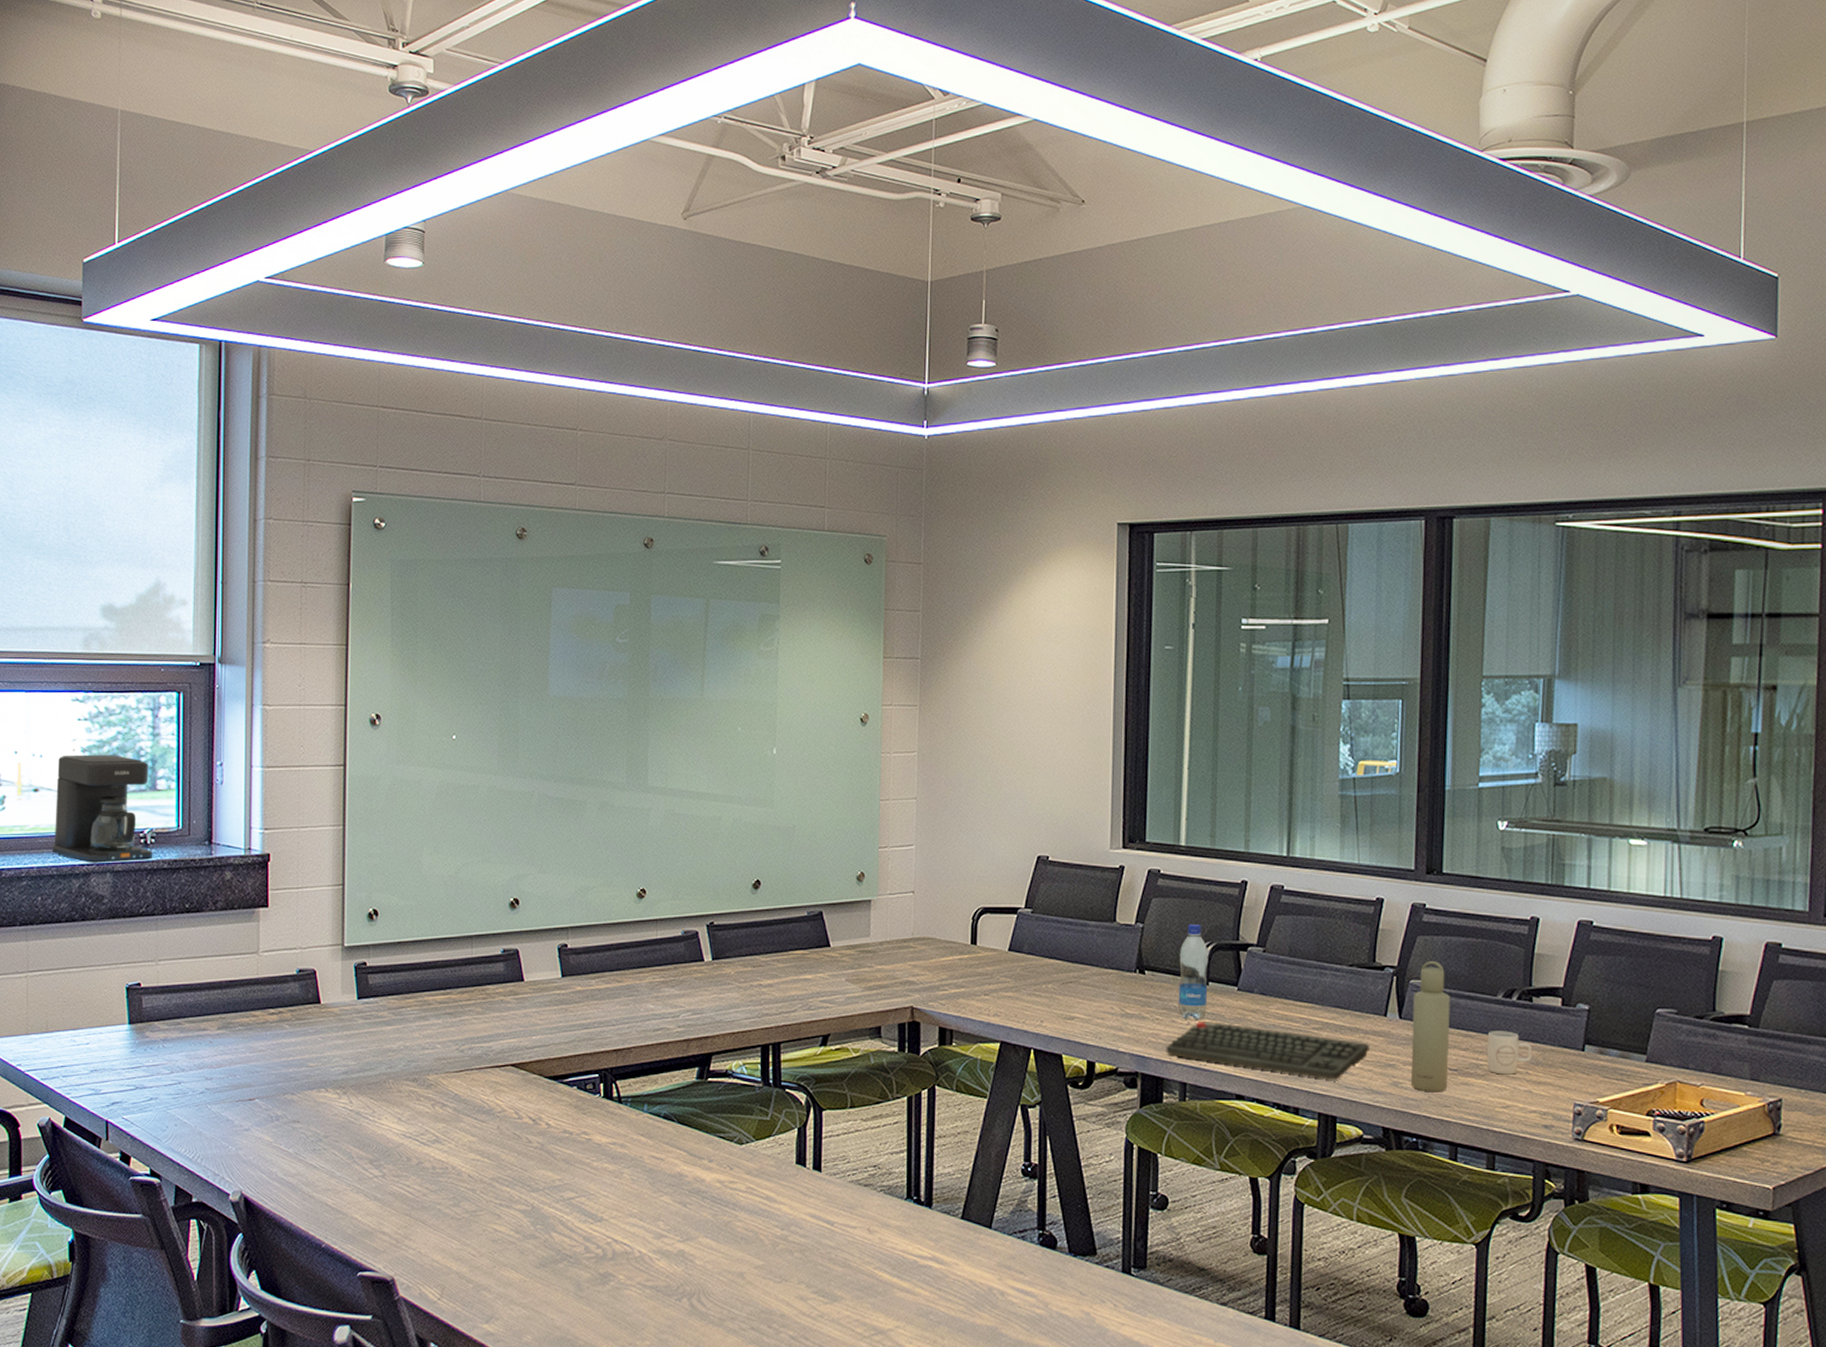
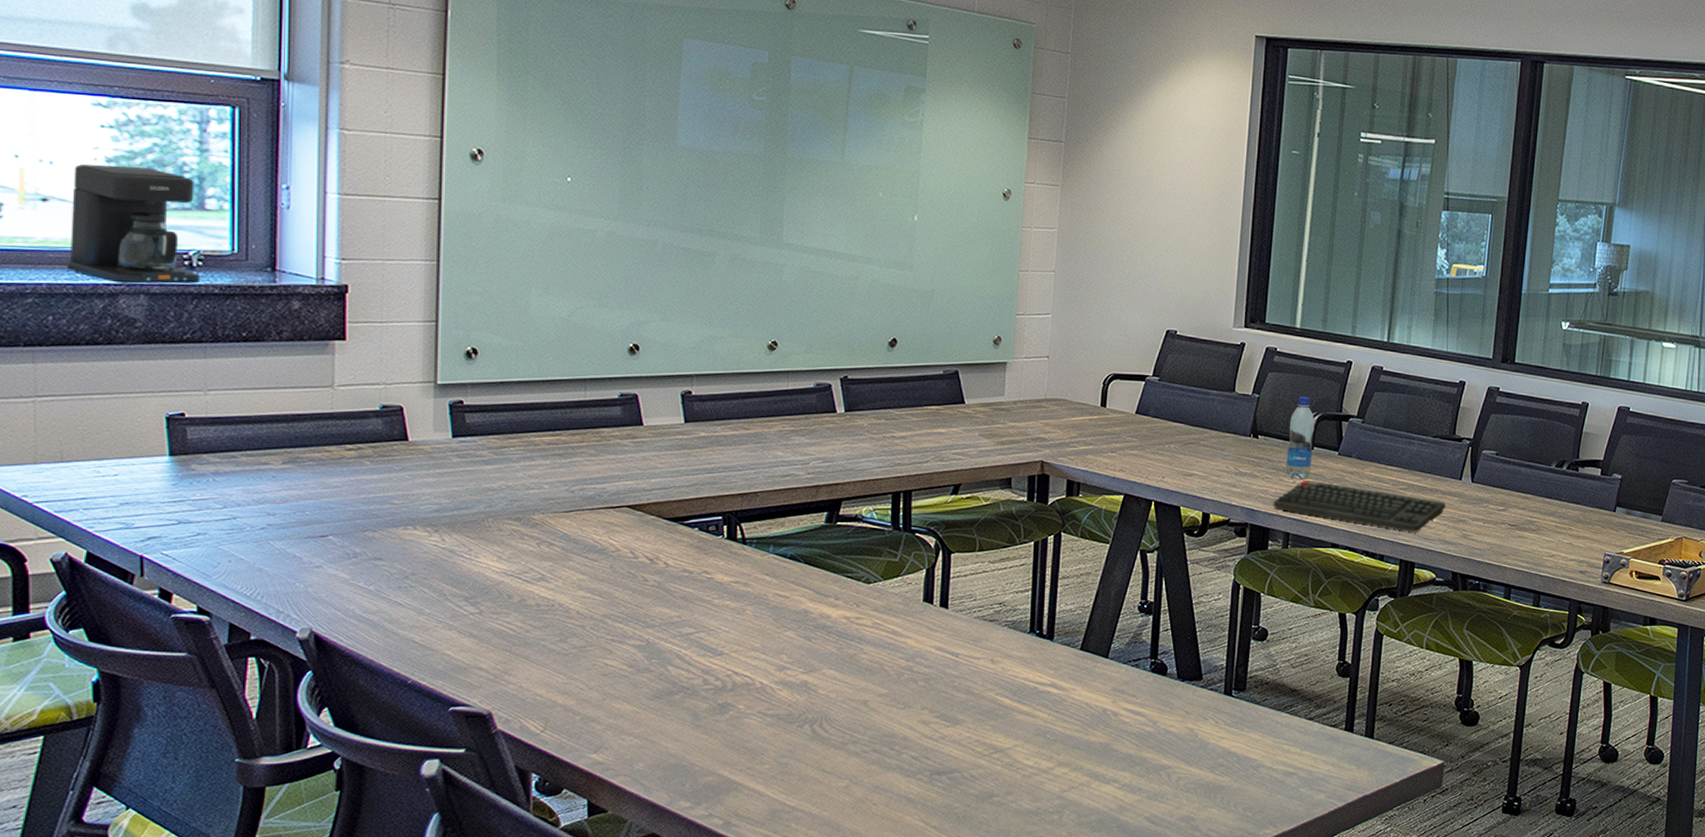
bottle: present [1410,961,1450,1092] -> none [1477,435,1514,544]
mug: present [1486,1031,1533,1075] -> none [1539,494,1576,530]

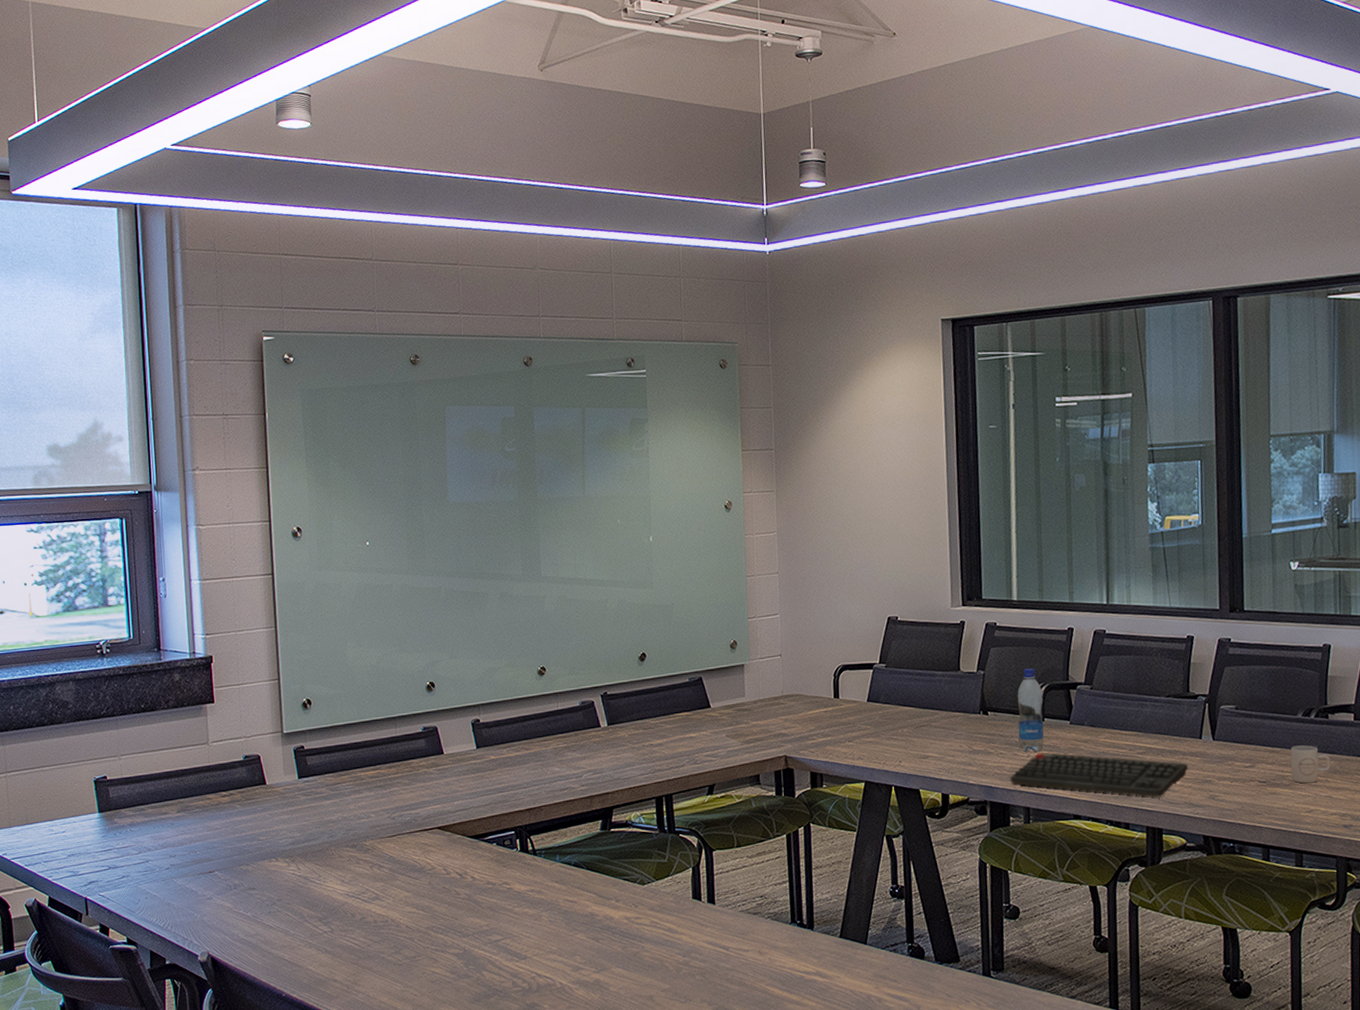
coffee maker: present [67,163,201,285] -> none [19,577,109,675]
mug: none [1539,494,1576,530] -> present [1290,745,1331,784]

